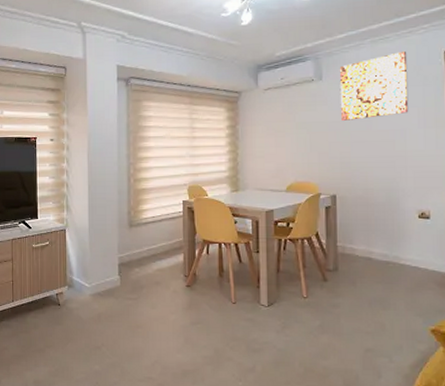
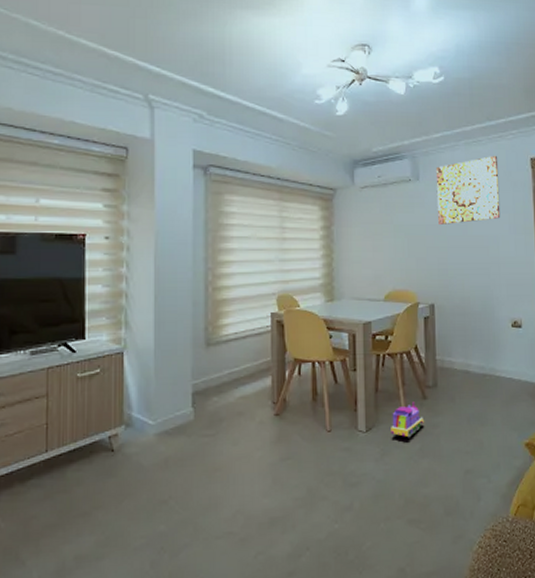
toy train: none [291,283,325,315] -> present [391,402,425,438]

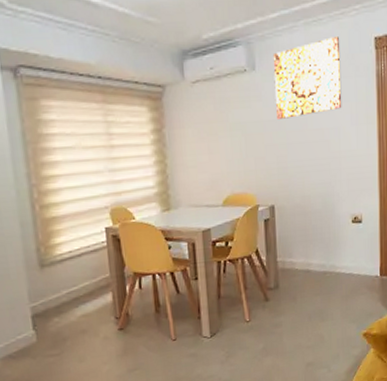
toy train: present [391,402,425,438] -> none [234,304,268,339]

